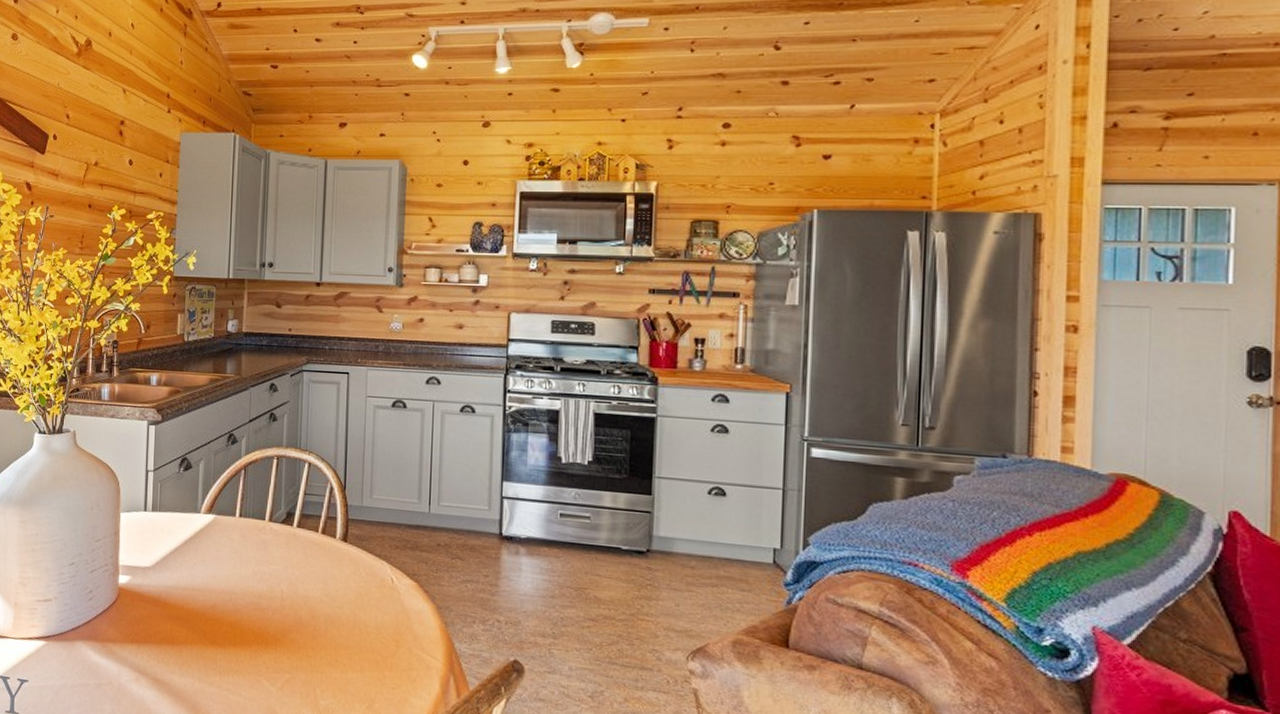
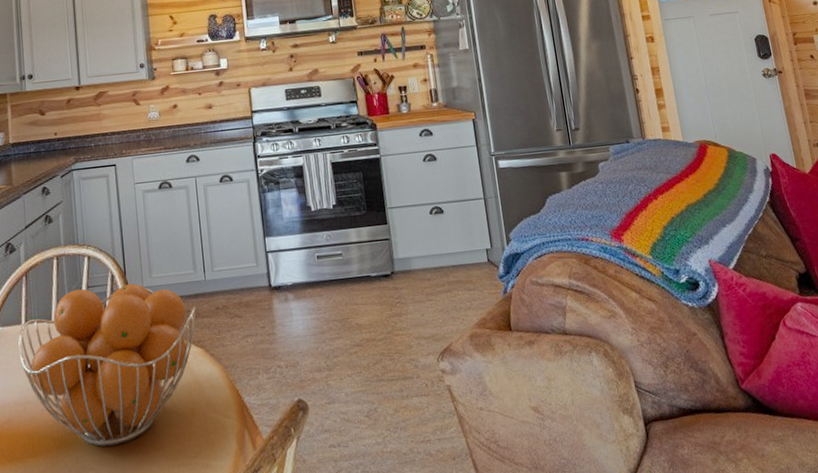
fruit basket: none [230,493,415,656] -> present [18,283,196,447]

